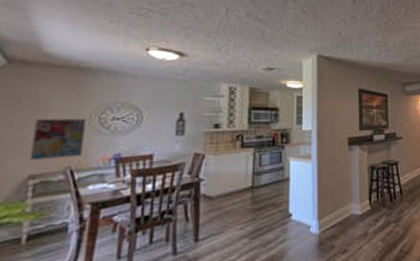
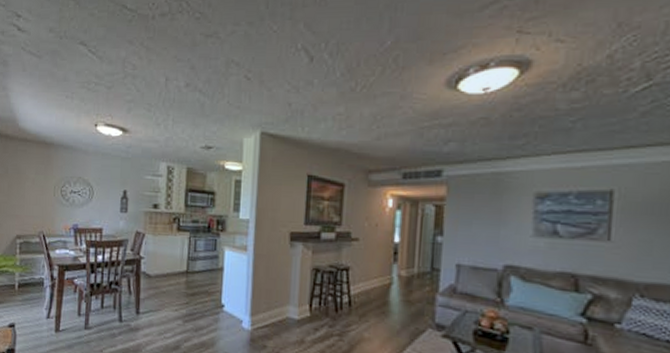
wall art: present [28,118,87,161] -> none [15,188,53,224]

